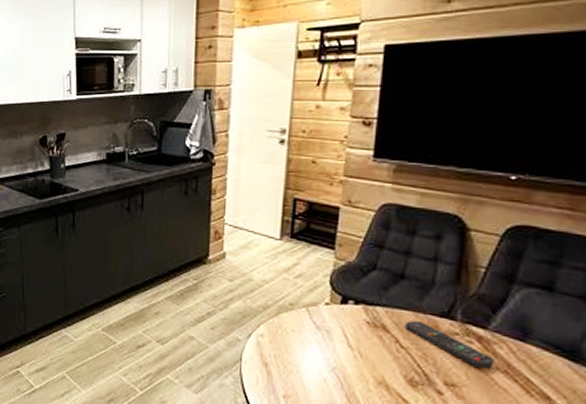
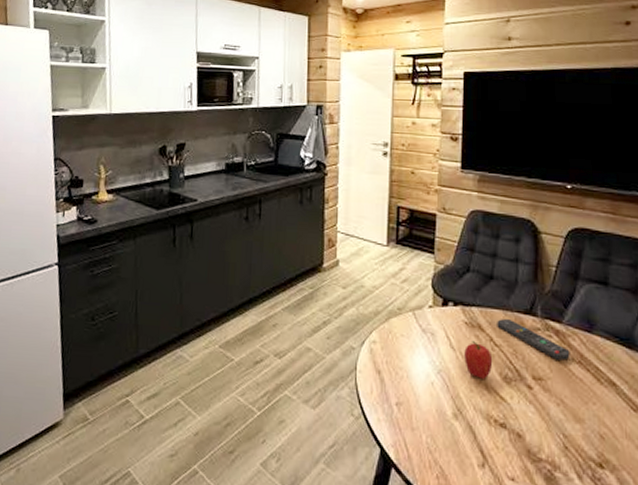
fruit: none [363,341,397,380] -> present [464,341,493,379]

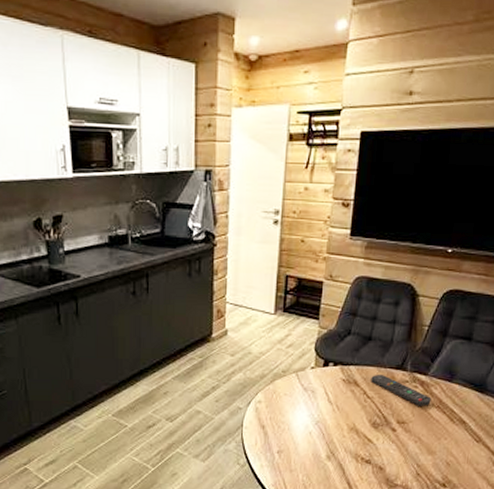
fruit: present [464,341,493,379] -> none [340,395,365,426]

